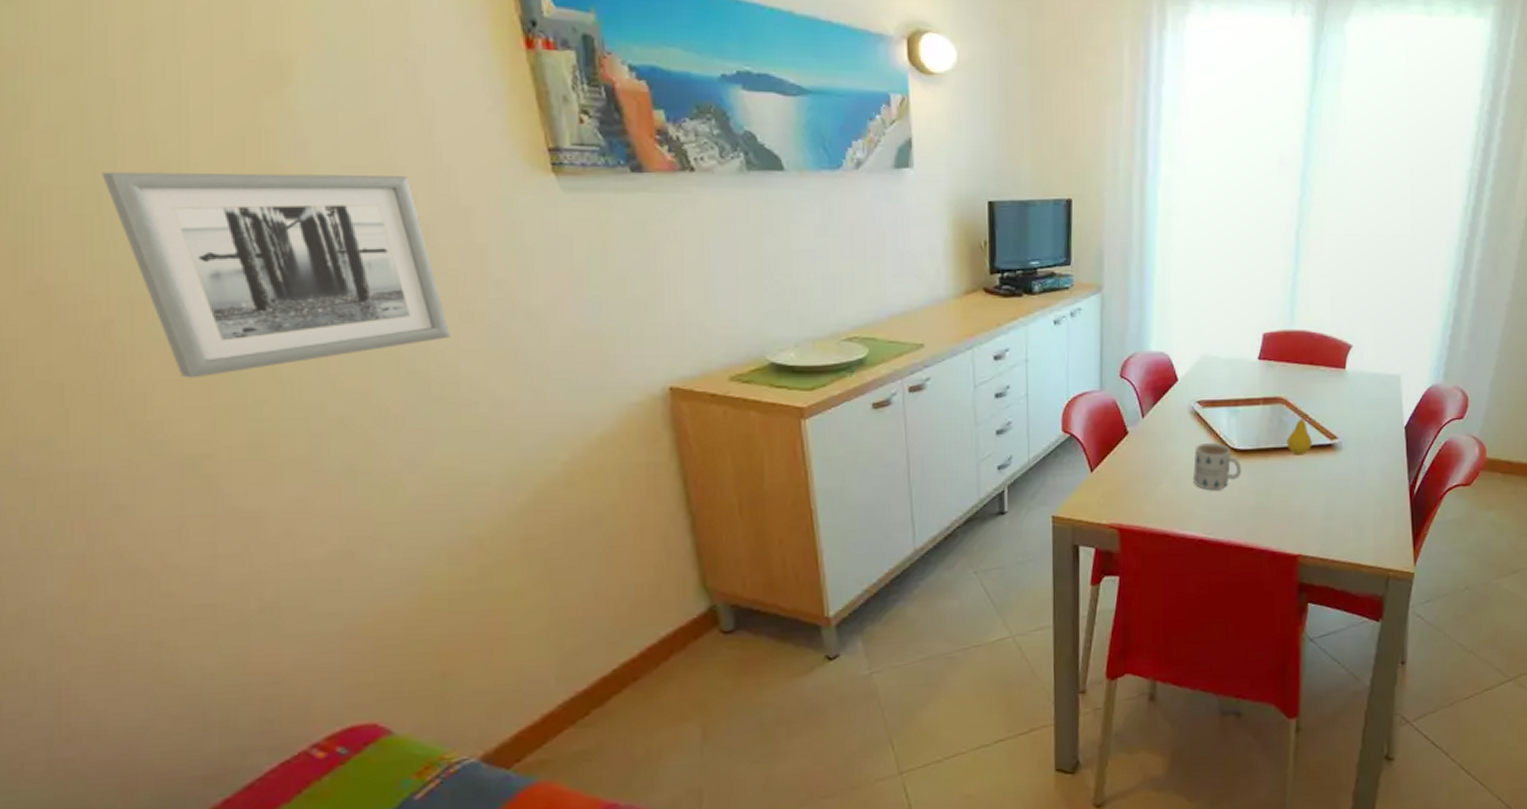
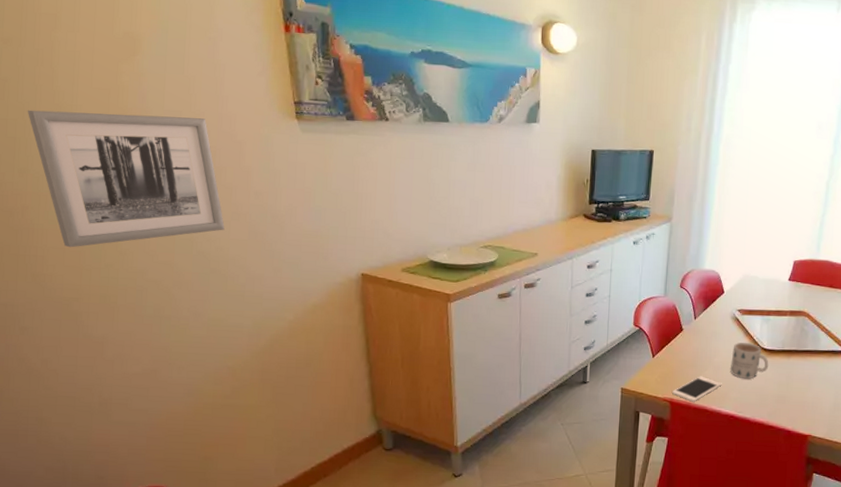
cell phone: none [1120,491,1184,526] -> present [672,376,722,402]
fruit: present [1286,413,1312,455] -> none [806,325,827,358]

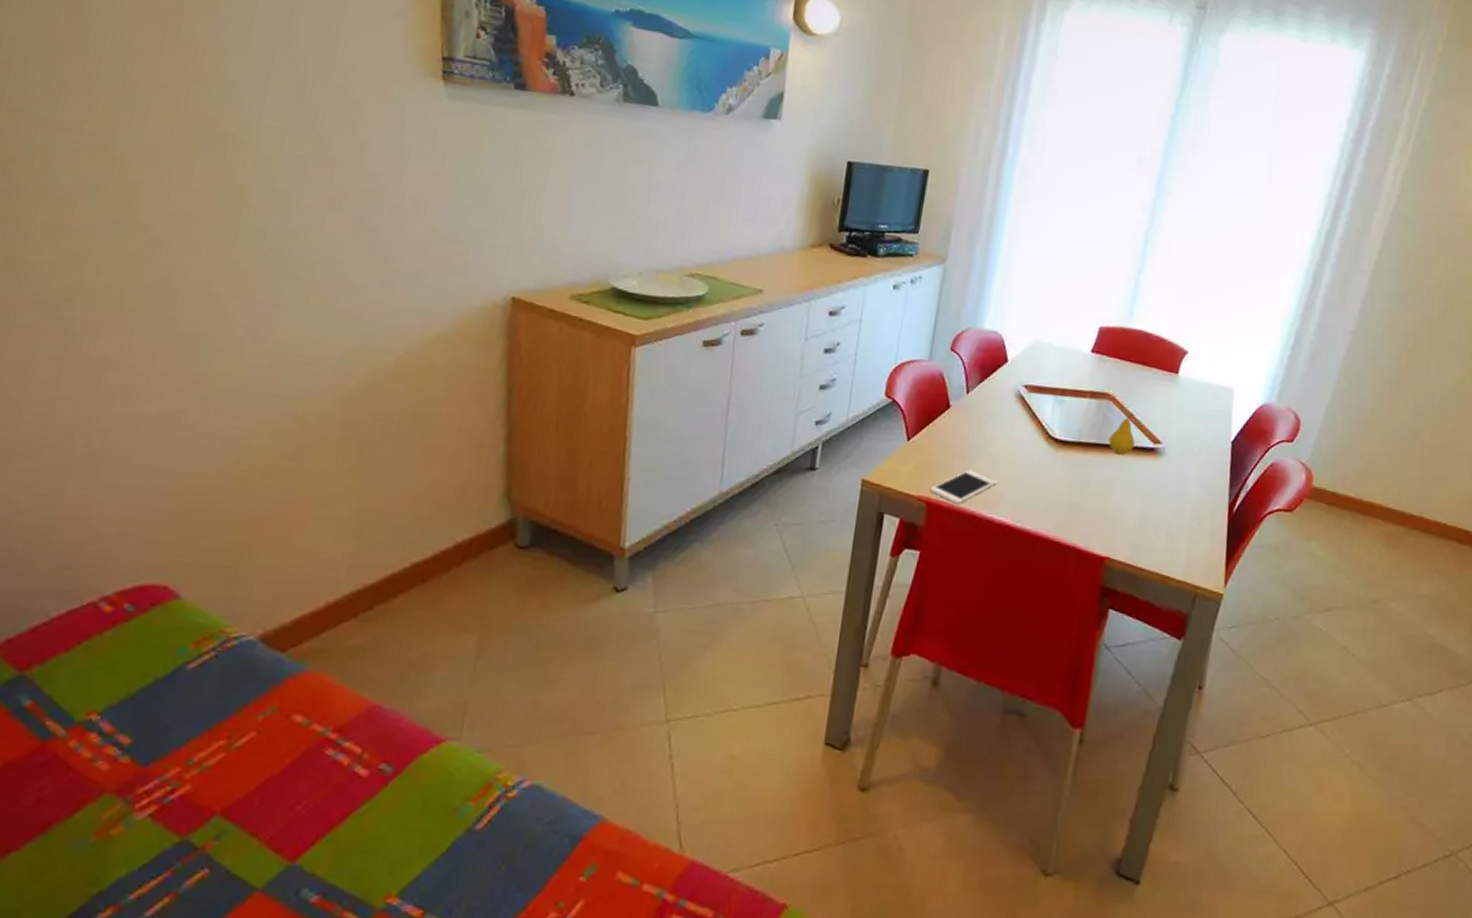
wall art: present [27,110,225,248] -> none [35,25,318,226]
mug: present [730,342,769,379] -> none [1009,428,1060,478]
fruit: none [806,325,827,358] -> present [1108,413,1135,455]

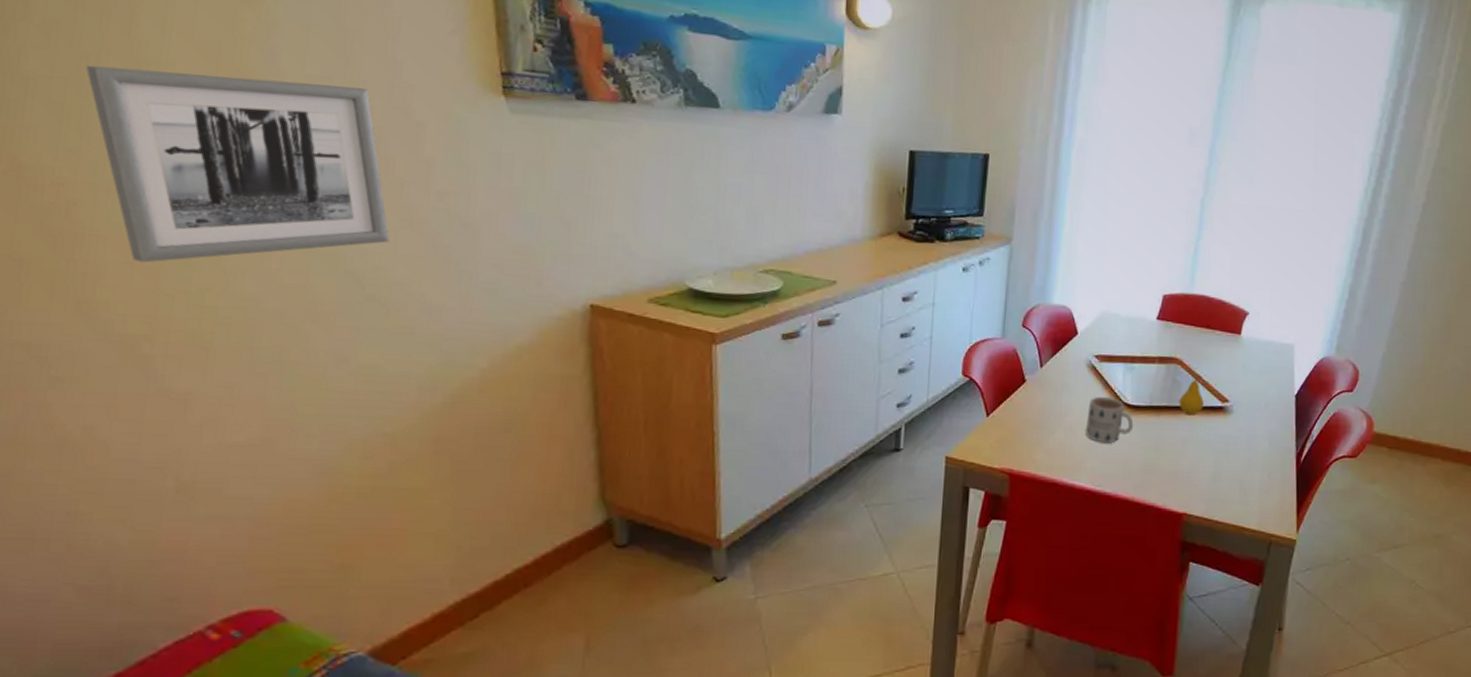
wall art: none [35,25,318,226] -> present [85,65,390,263]
cell phone: present [930,469,997,504] -> none [1012,440,1076,474]
mug: none [1009,428,1060,478] -> present [1086,396,1134,443]

